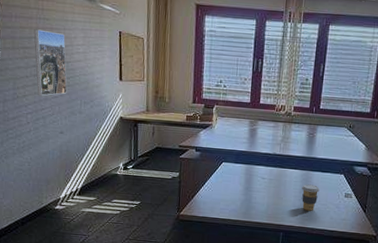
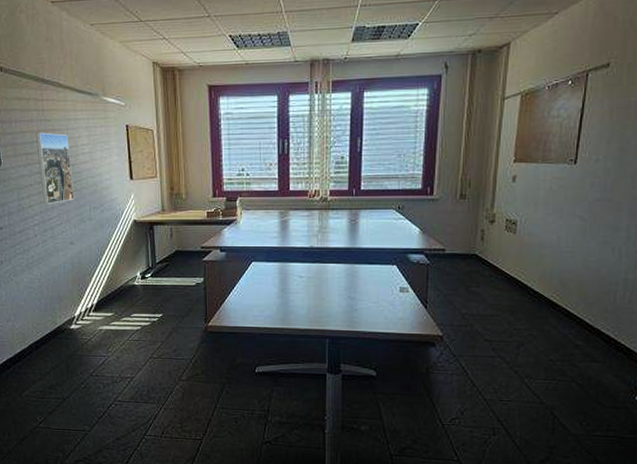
coffee cup: present [302,184,320,211] -> none [347,280,369,311]

